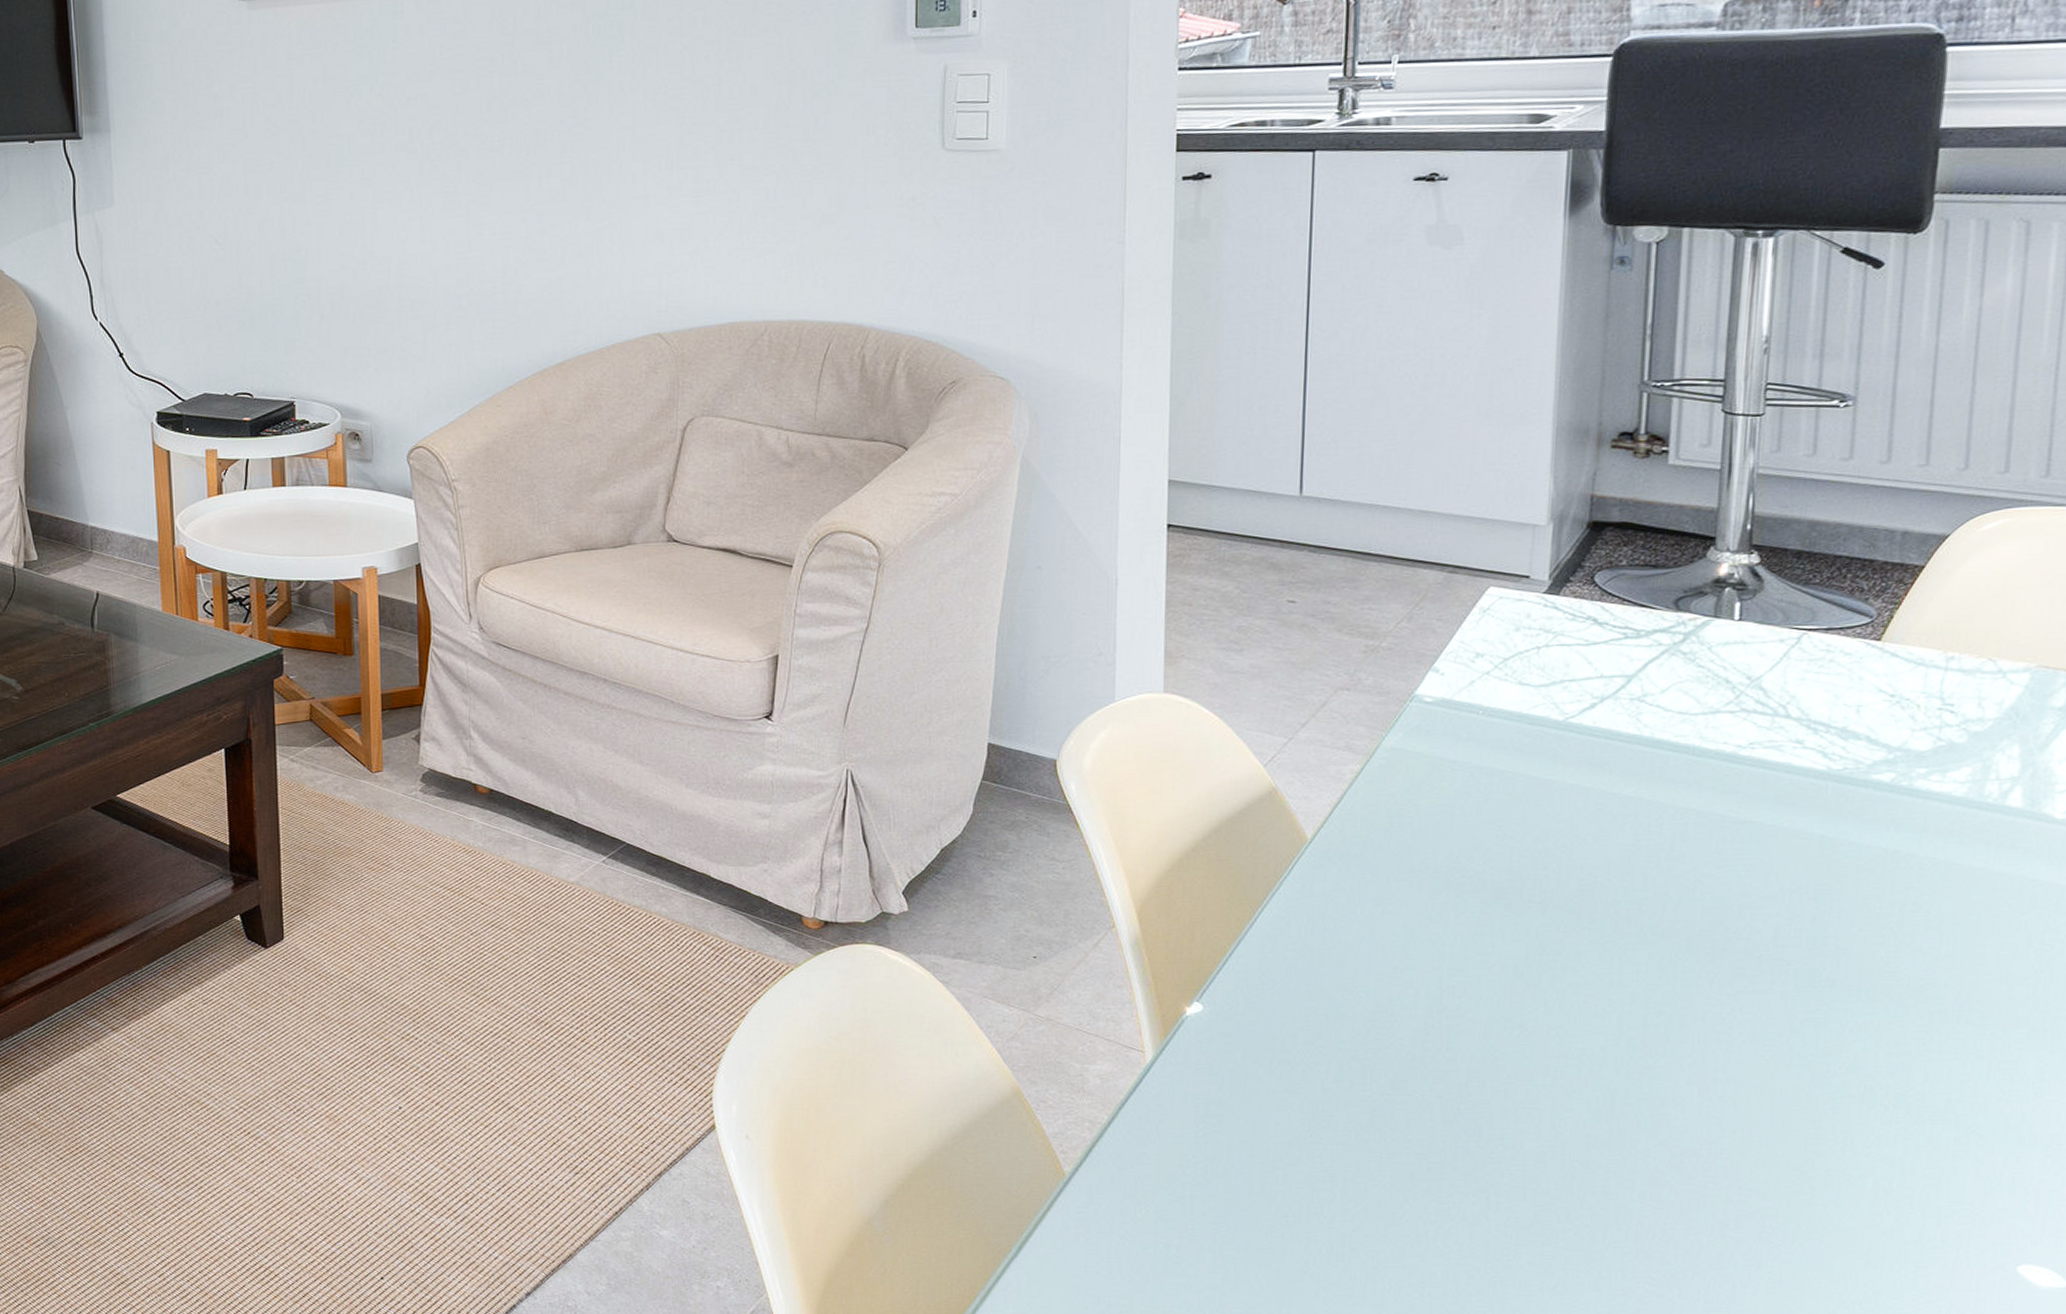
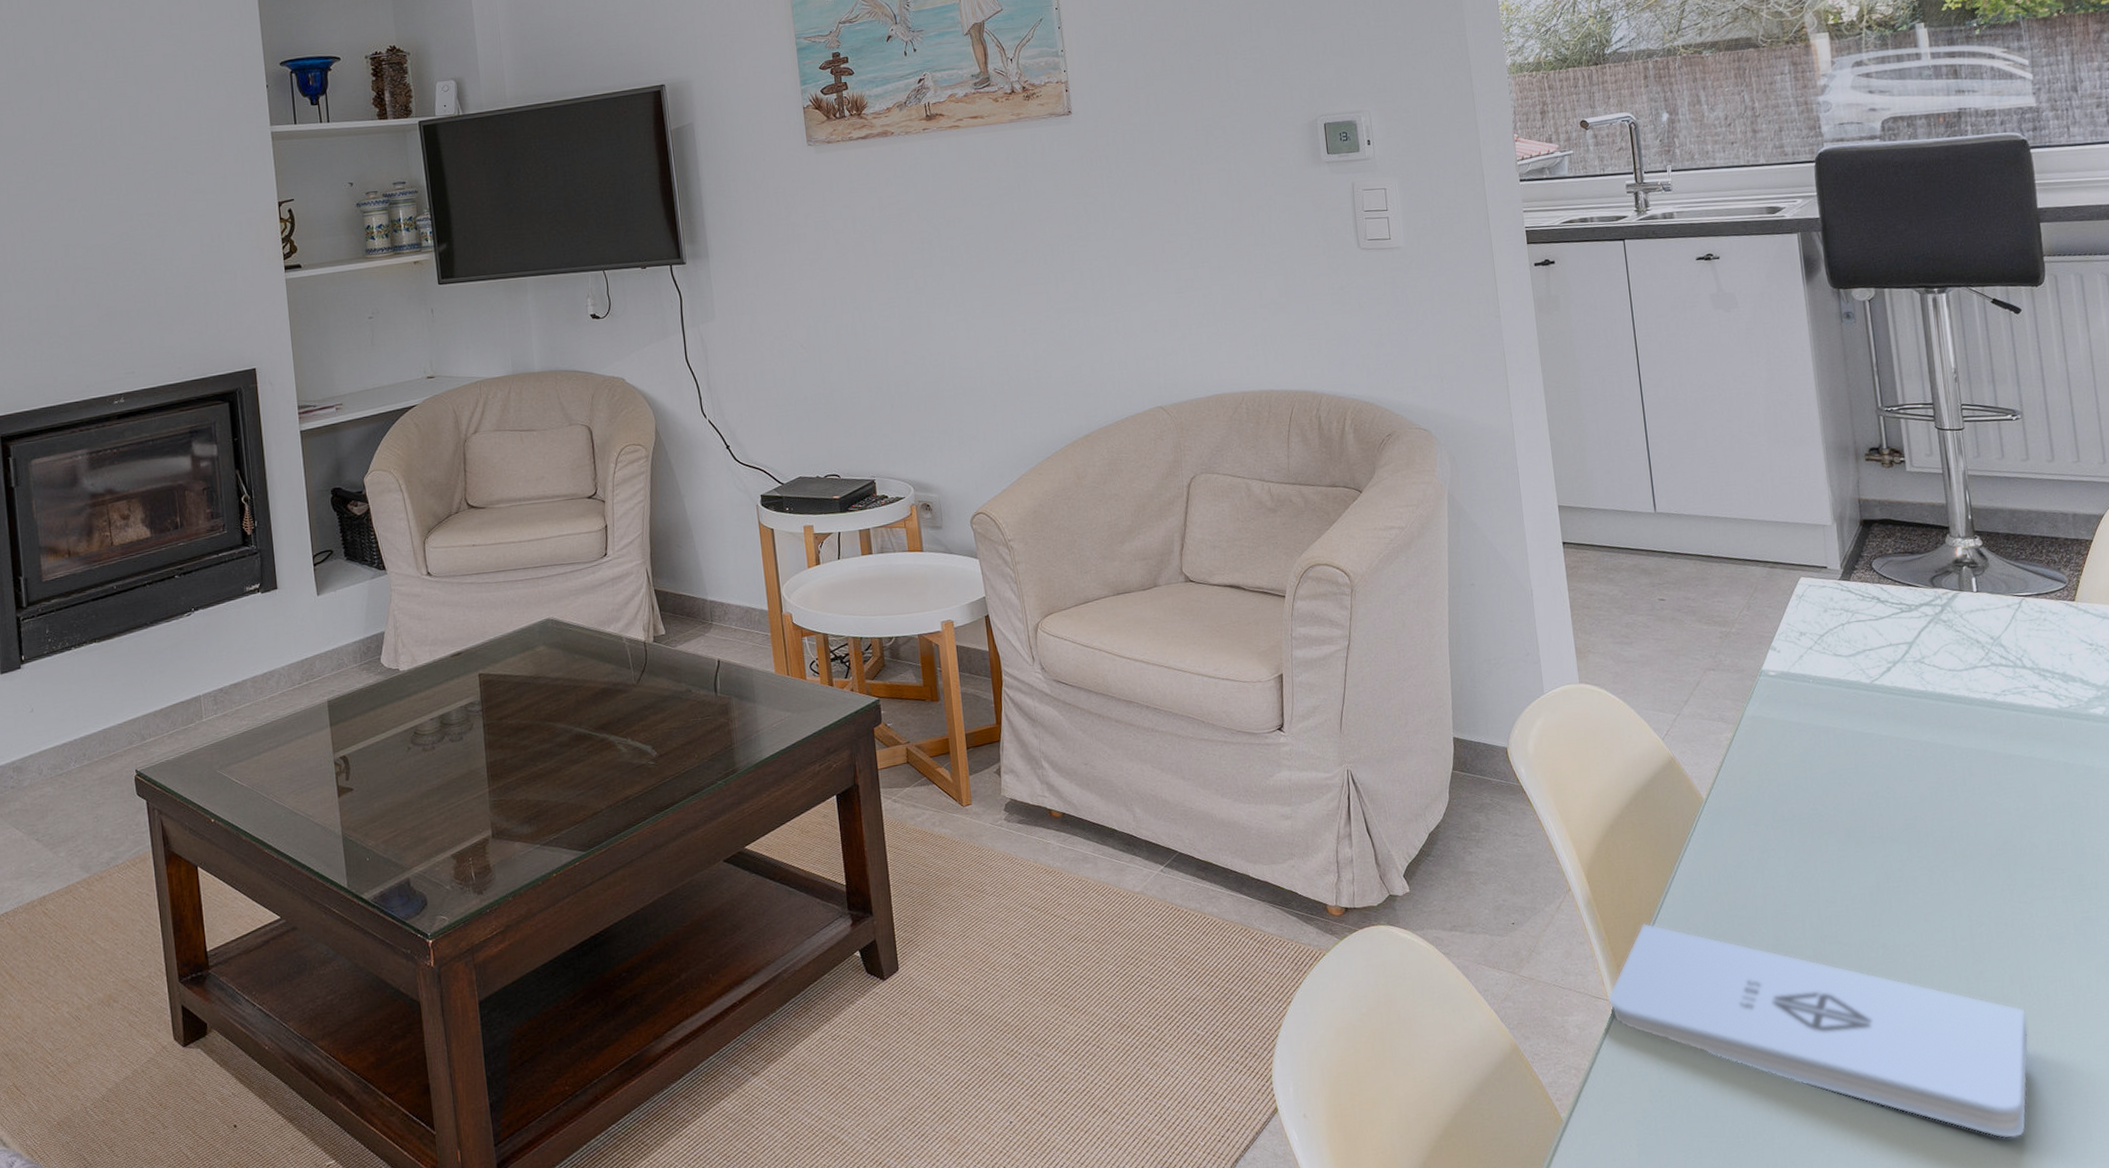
notepad: none [1144,971,1702,1256] -> present [1608,922,2029,1139]

